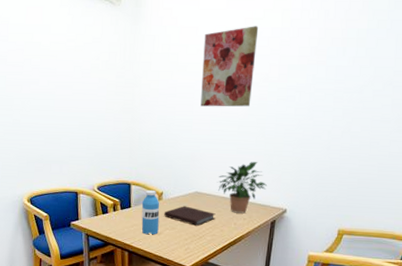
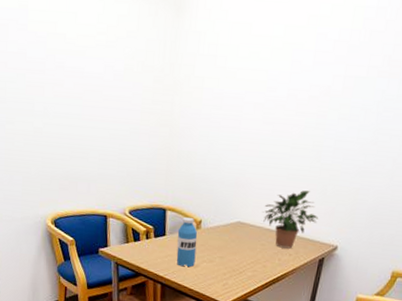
notebook: present [164,206,216,227] -> none [201,237,259,261]
wall art: present [200,26,259,107] -> none [249,25,324,126]

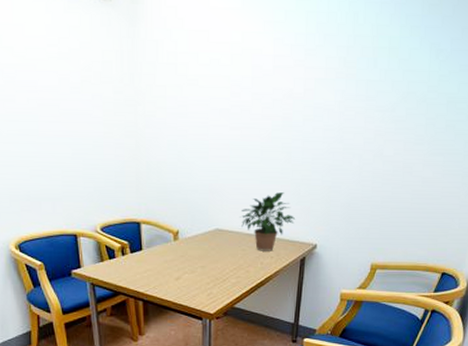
water bottle: present [176,217,198,268] -> none [154,228,176,281]

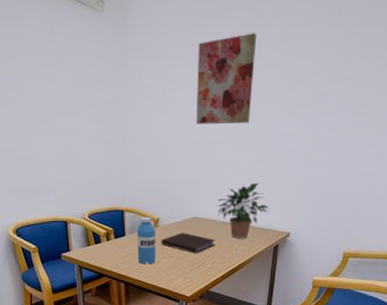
water bottle: none [154,228,176,281] -> present [136,216,156,265]
notebook: none [181,246,240,269] -> present [161,232,216,254]
wall art: none [217,30,280,129] -> present [196,33,257,125]

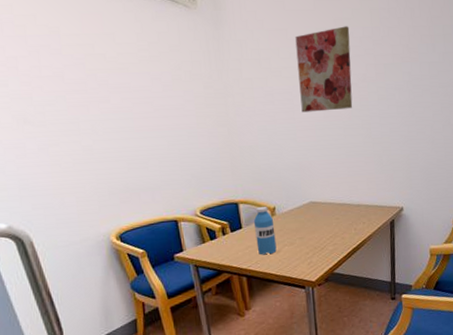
notebook: present [161,232,216,254] -> none [280,218,335,238]
potted plant: present [217,183,269,239] -> none [331,164,381,218]

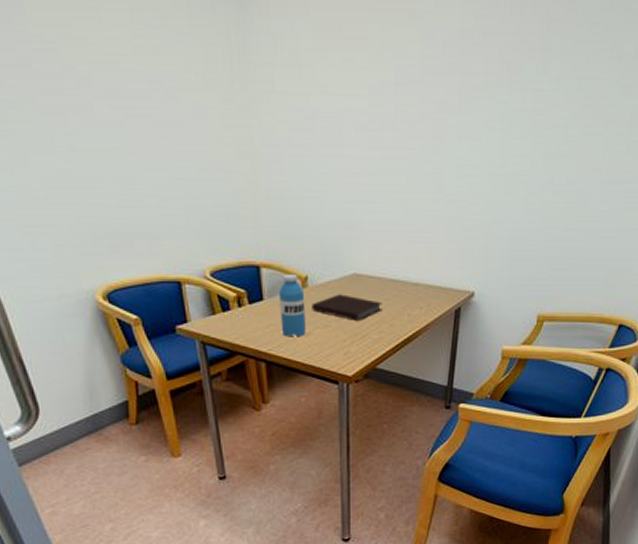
notebook: none [280,218,335,238] -> present [312,294,382,322]
wall art: present [295,26,353,112] -> none [352,23,430,150]

